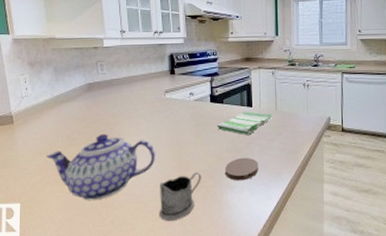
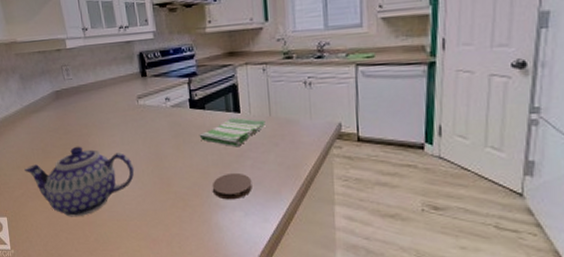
tea glass holder: present [159,172,201,222] -> none [141,189,186,242]

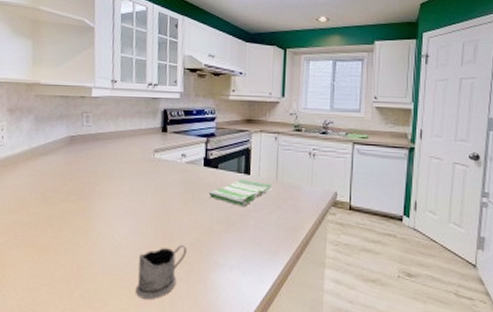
teapot: present [24,146,135,217] -> none [16,193,138,270]
tea glass holder: none [141,189,186,242] -> present [135,244,187,300]
coaster: present [212,172,252,200] -> none [213,231,253,259]

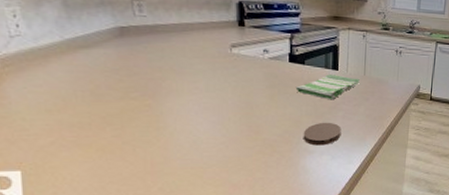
tea glass holder: present [135,244,187,300] -> none [222,136,275,187]
coaster: none [213,231,253,259] -> present [303,122,342,146]

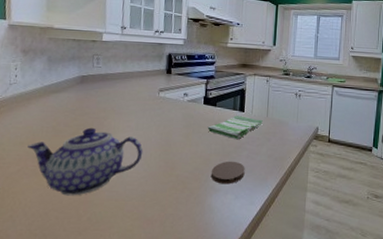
teapot: none [58,90,219,167] -> present [28,127,143,196]

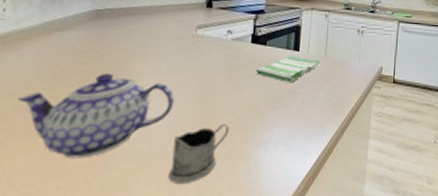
tea glass holder: none [139,173,187,222] -> present [168,124,229,185]
coaster: present [211,161,245,184] -> none [258,107,300,135]

